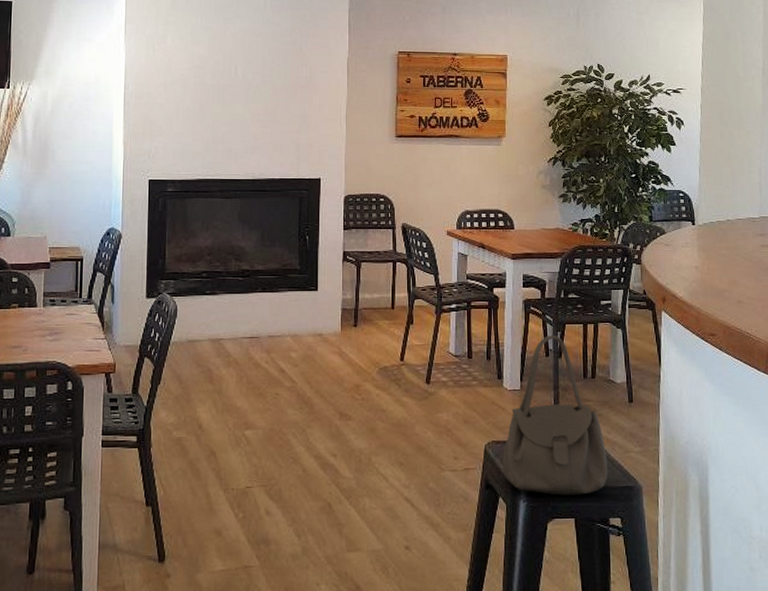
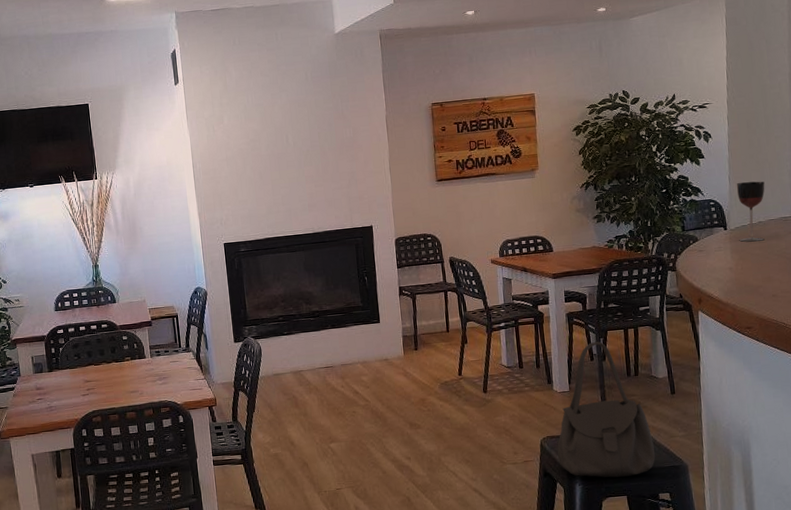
wineglass: none [706,176,735,241] -> present [737,181,765,242]

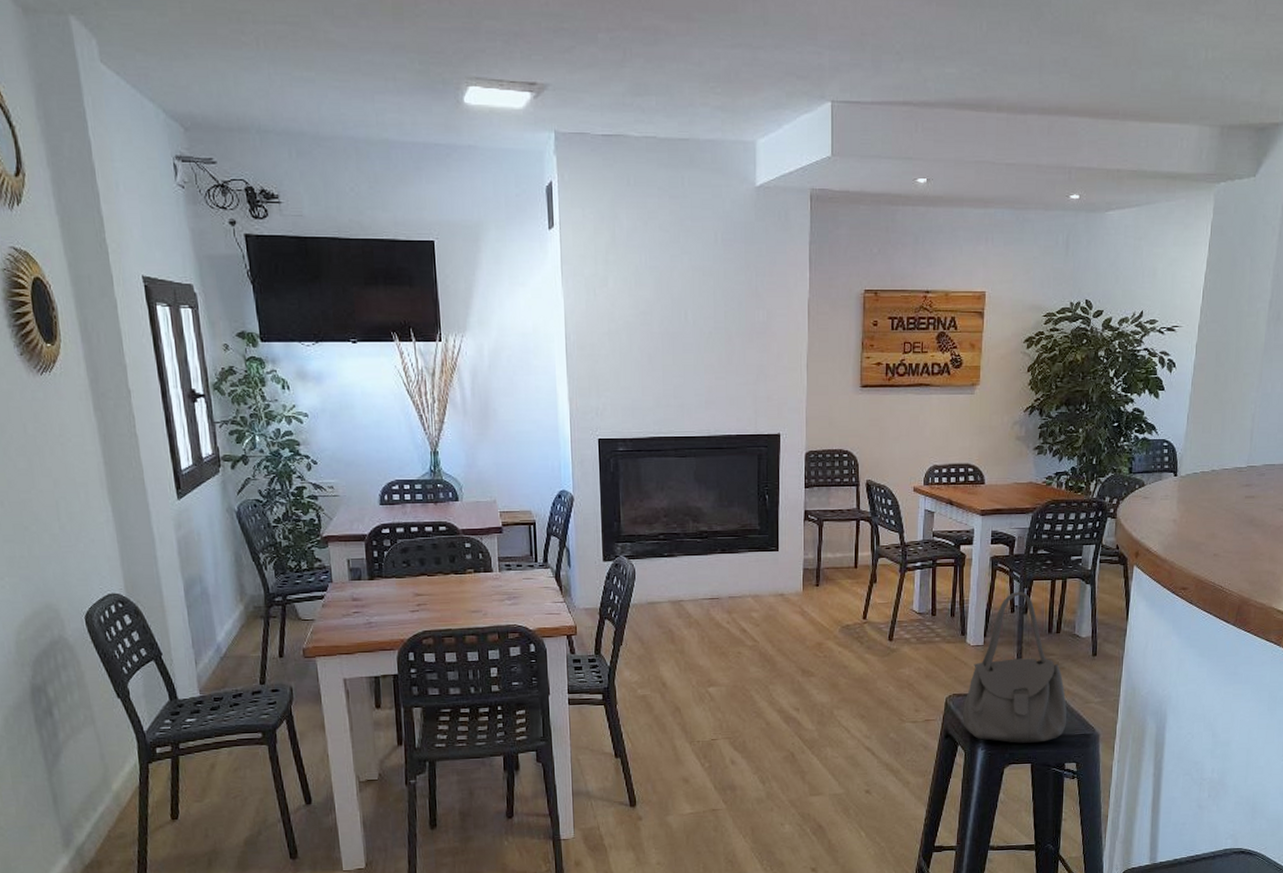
wineglass: present [737,181,765,242] -> none [1188,423,1225,492]

